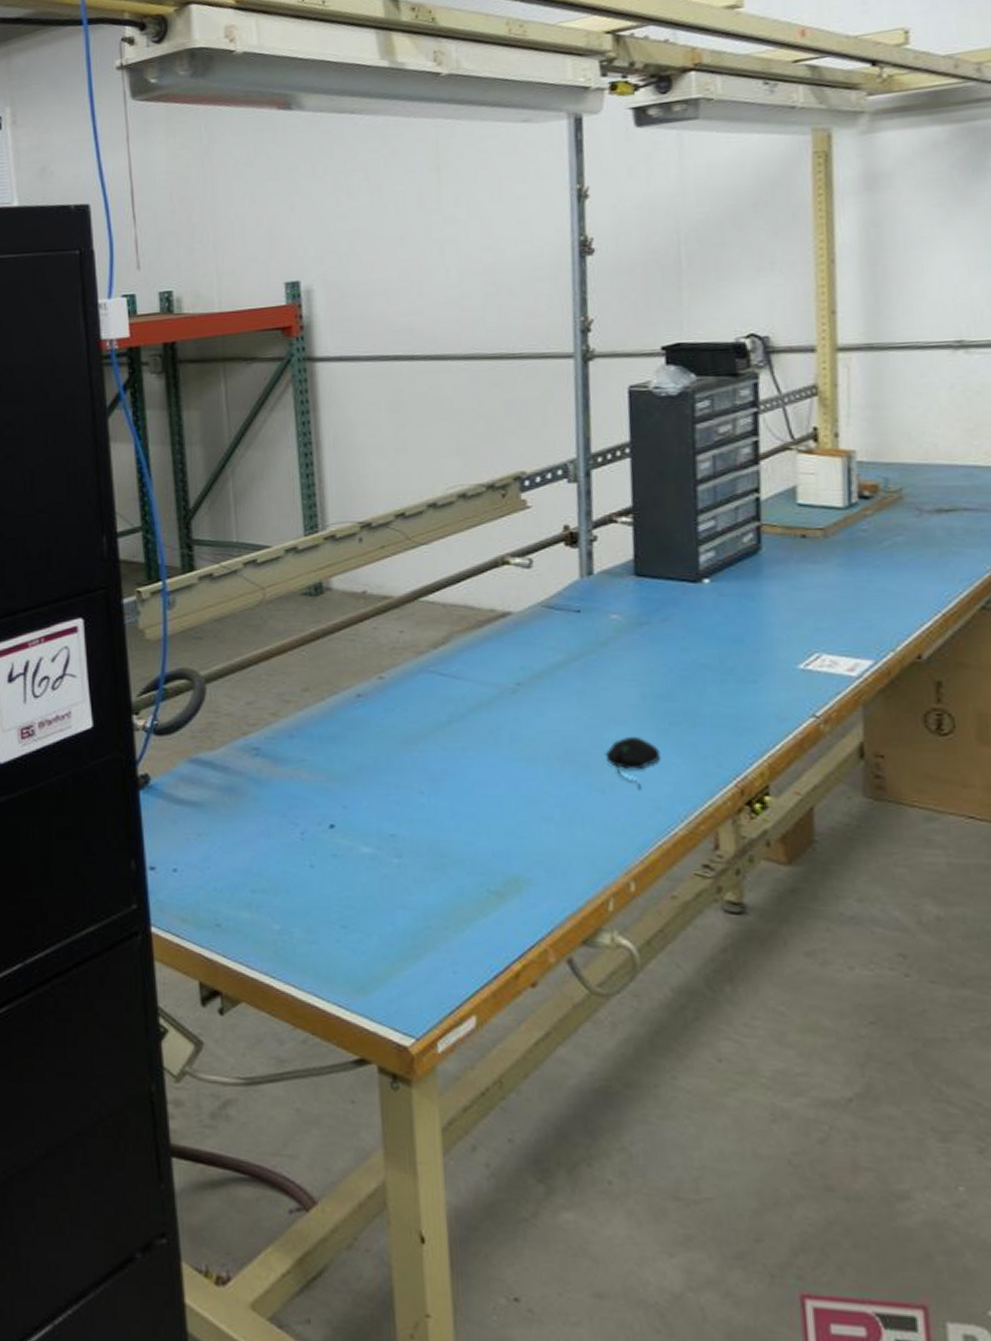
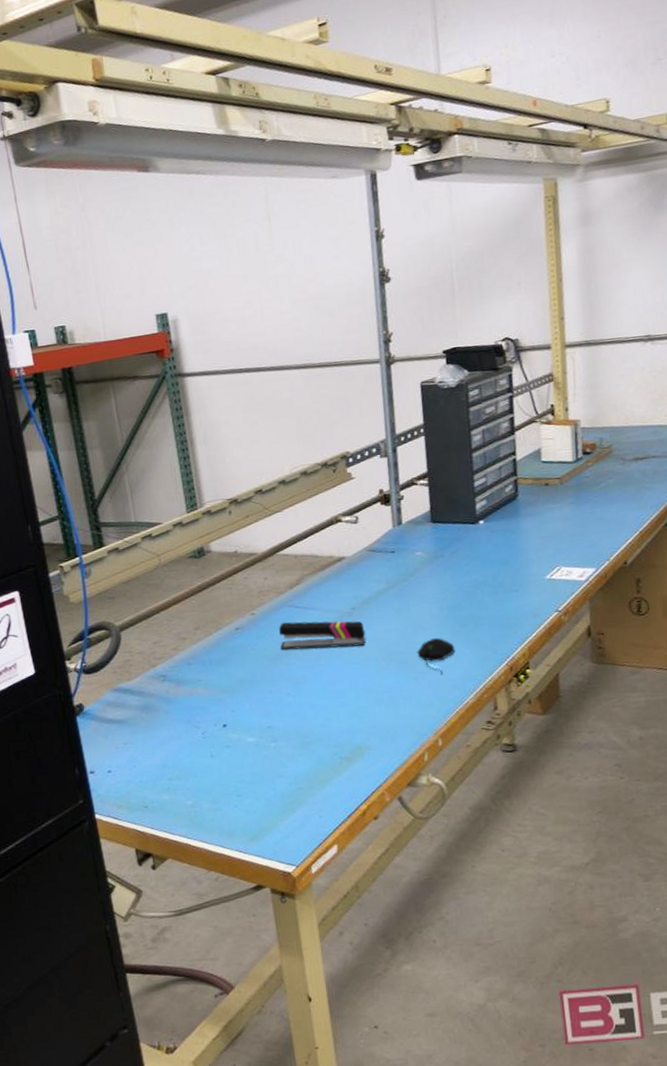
stapler: none [415,693,534,736] -> present [279,621,366,650]

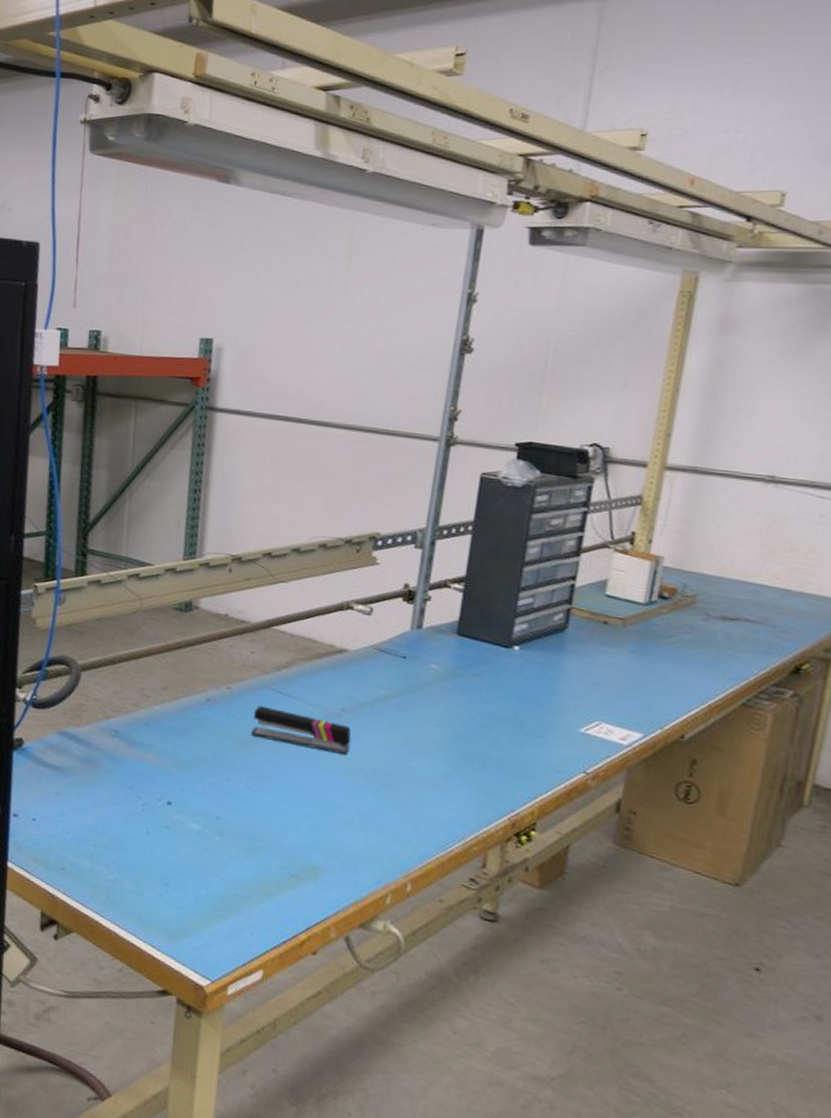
computer mouse: present [417,637,455,675] -> none [405,765,452,811]

